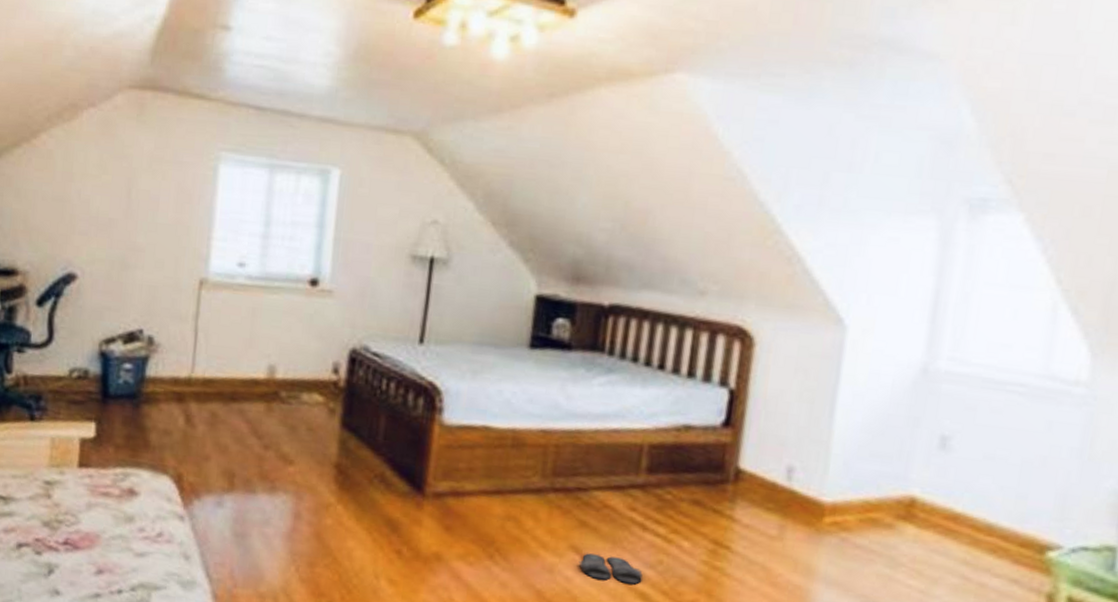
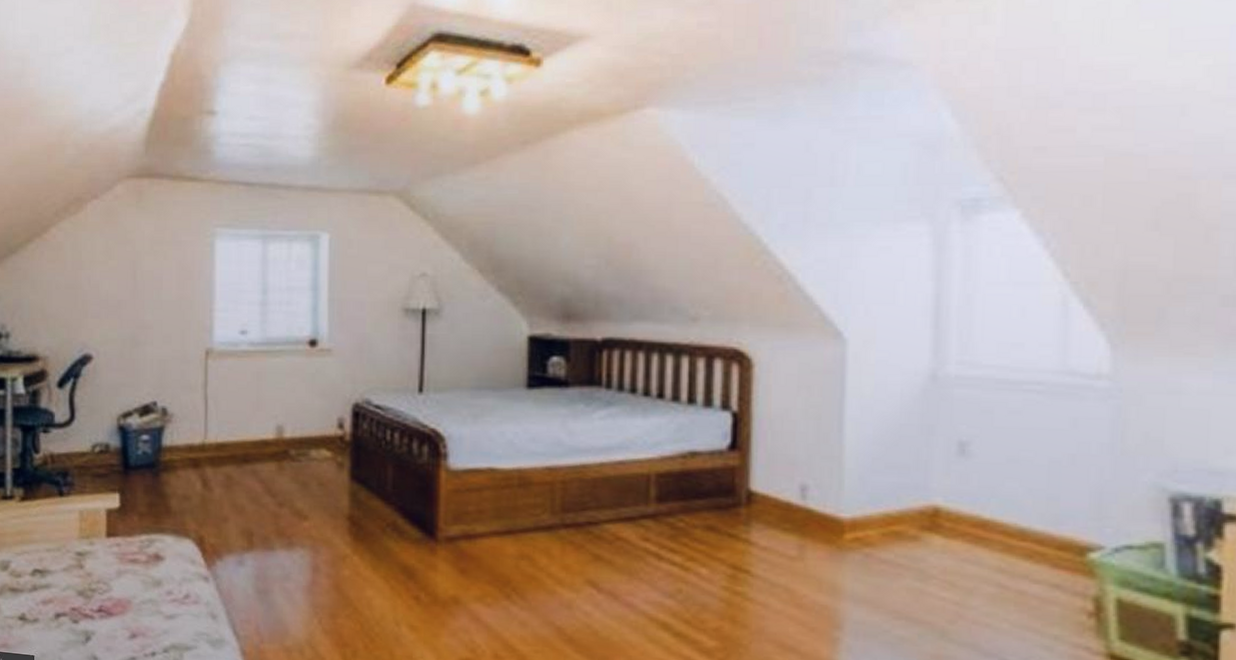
slippers: present [578,553,643,585] -> none [596,586,663,616]

